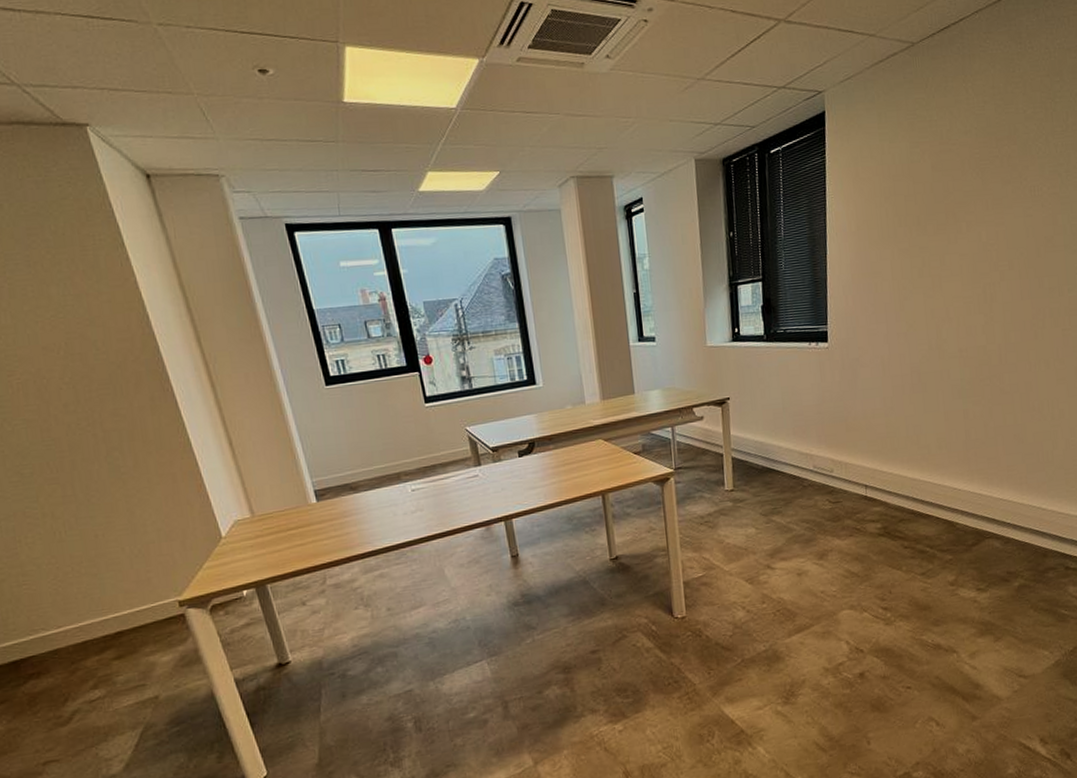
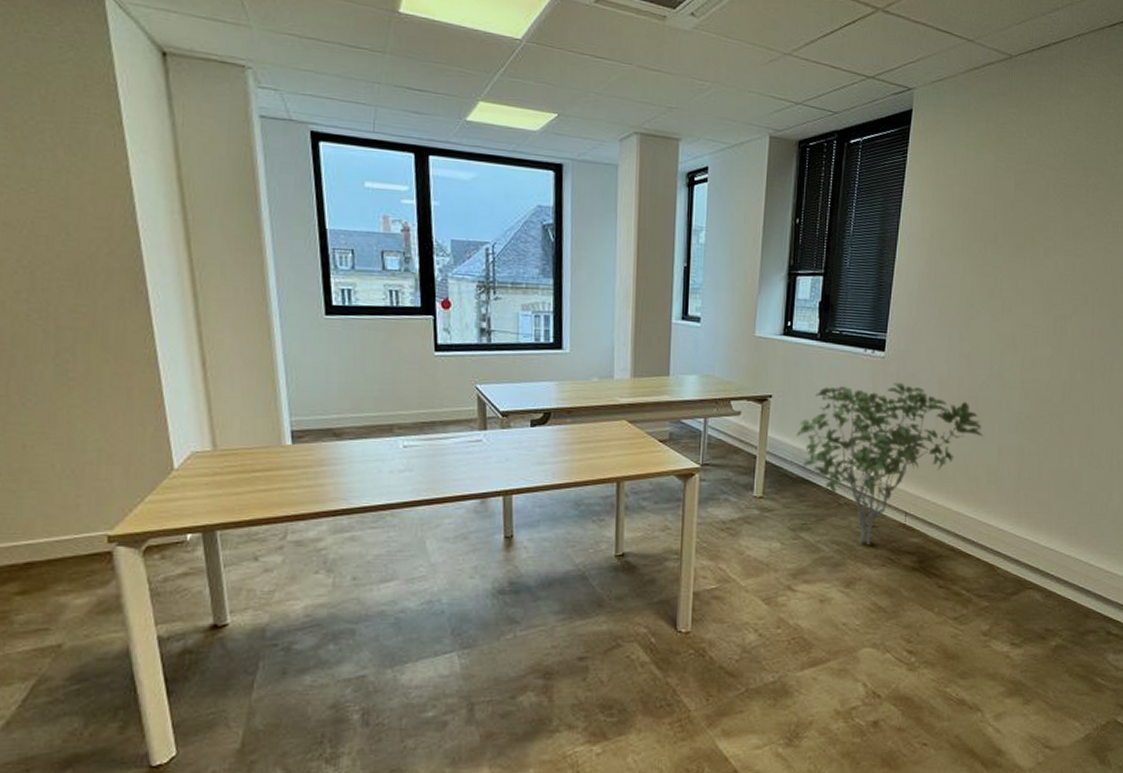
shrub: none [756,368,928,520] -> present [796,382,983,545]

